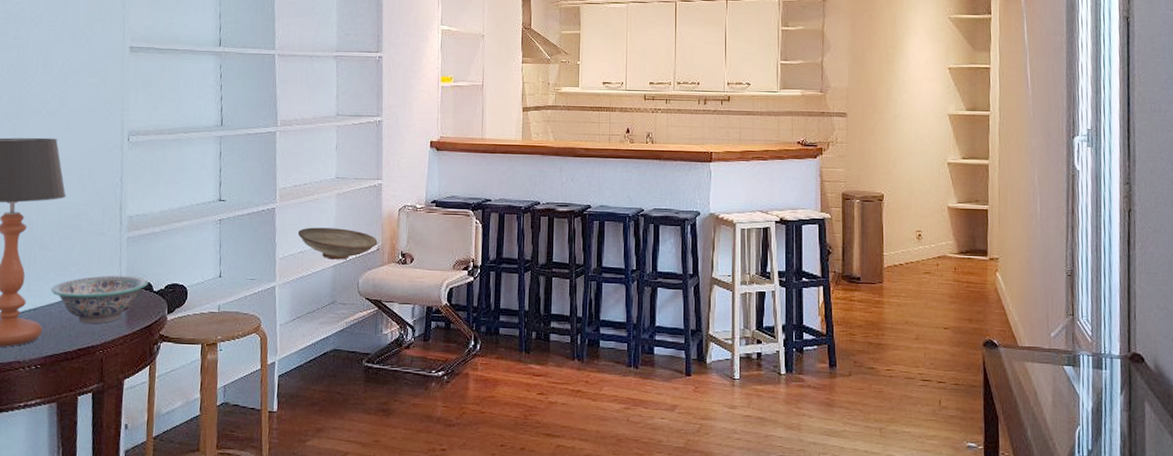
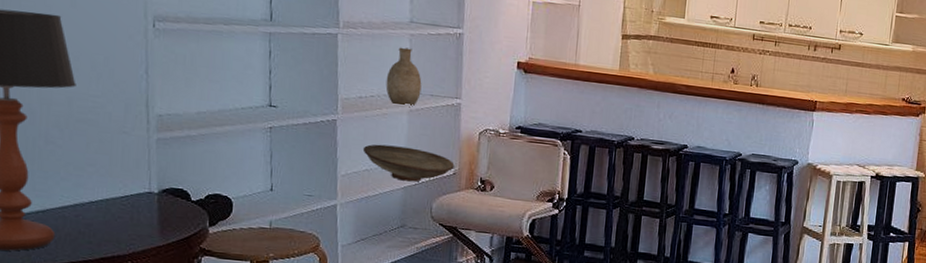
decorative bowl: present [50,275,149,324] -> none [62,179,185,232]
decorative vase: none [317,138,348,191] -> present [386,47,422,107]

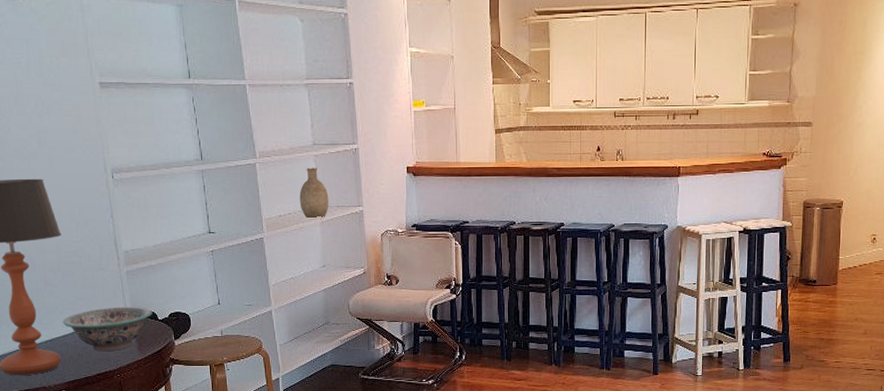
decorative bowl: none [62,179,185,232] -> present [62,306,153,352]
decorative bowl: present [362,144,455,182] -> none [287,254,364,284]

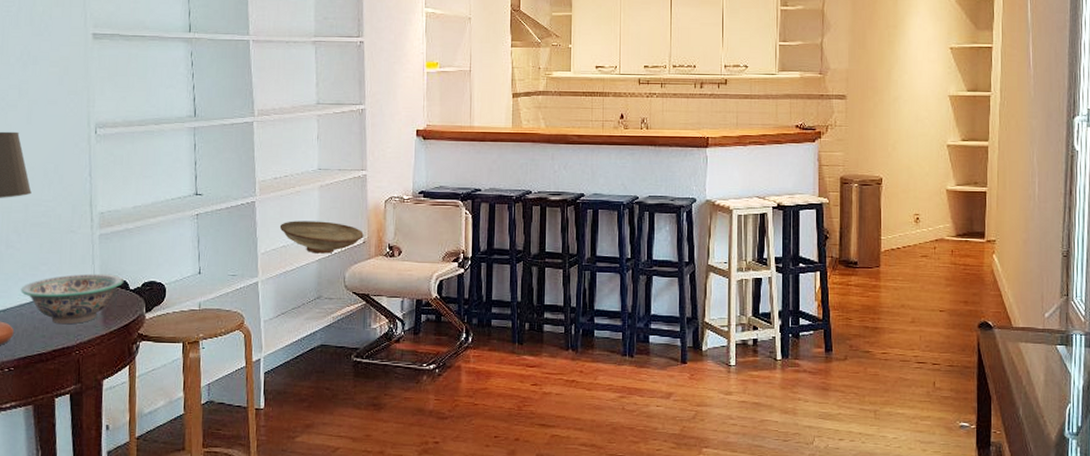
decorative bowl: none [287,254,364,284] -> present [279,221,364,254]
decorative vase: present [299,167,329,219] -> none [298,128,330,182]

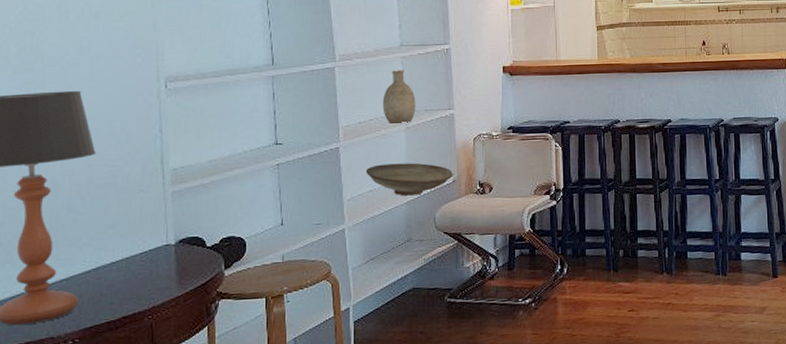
decorative bowl: present [20,273,124,325] -> none [85,232,200,289]
decorative vase: none [298,128,330,182] -> present [382,70,416,124]

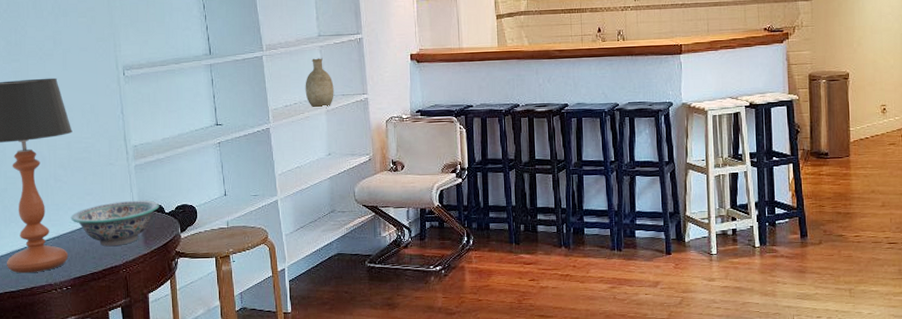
decorative bowl: none [85,232,200,289] -> present [70,200,160,247]
decorative bowl: present [365,163,453,196] -> none [293,142,369,172]

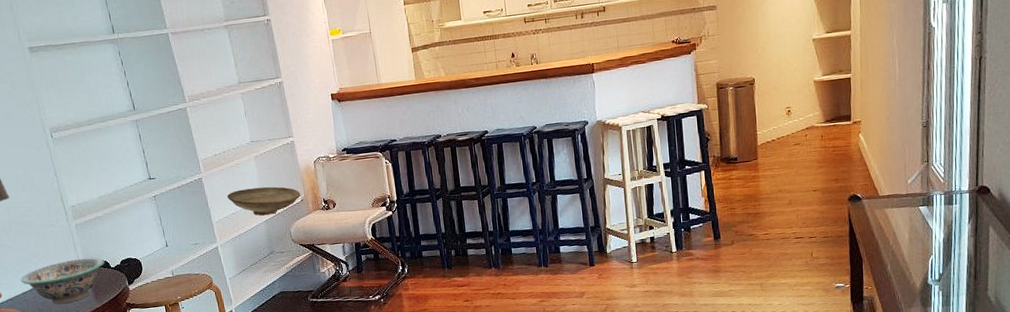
decorative bowl: none [293,142,369,172] -> present [227,186,301,216]
decorative vase: present [305,58,334,107] -> none [231,105,261,154]

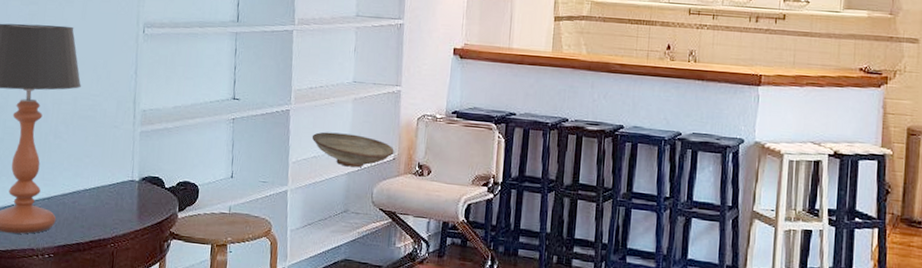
decorative bowl: present [20,257,105,305] -> none [64,168,161,217]

